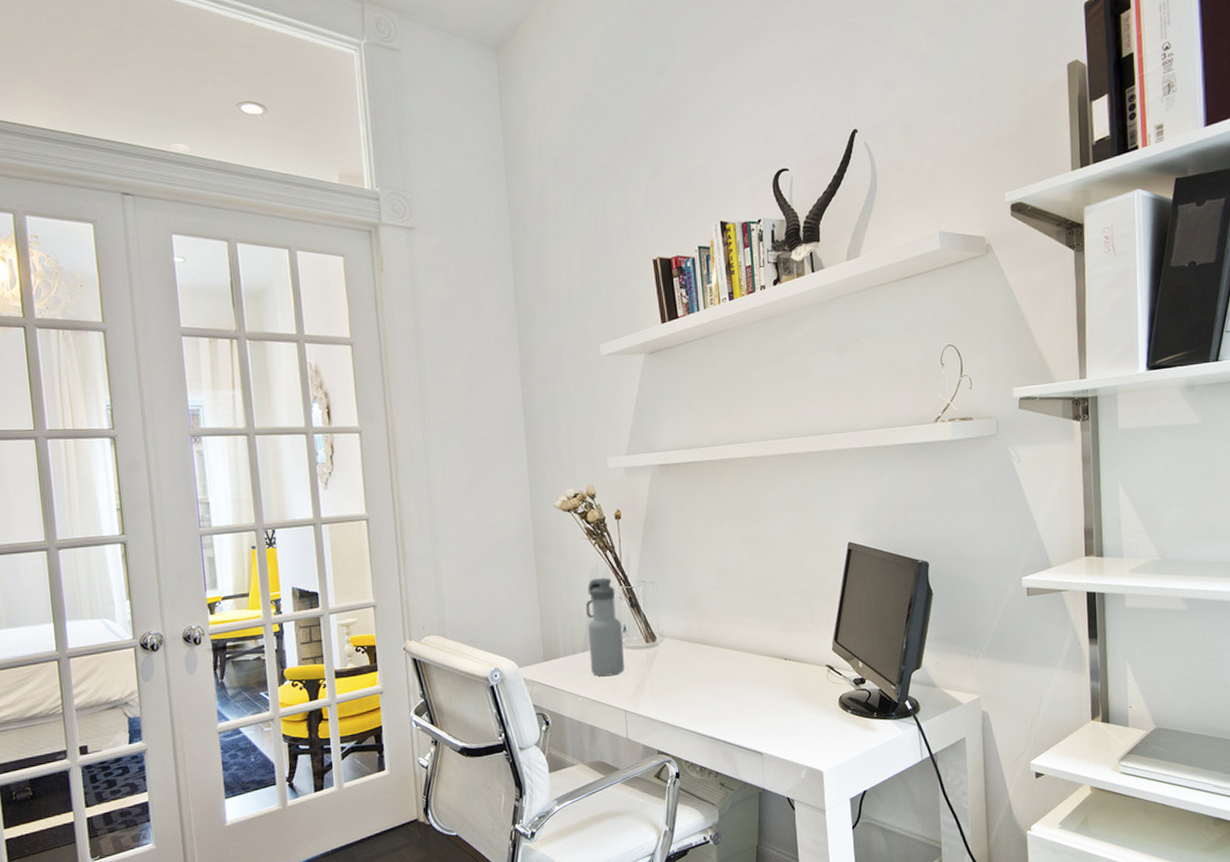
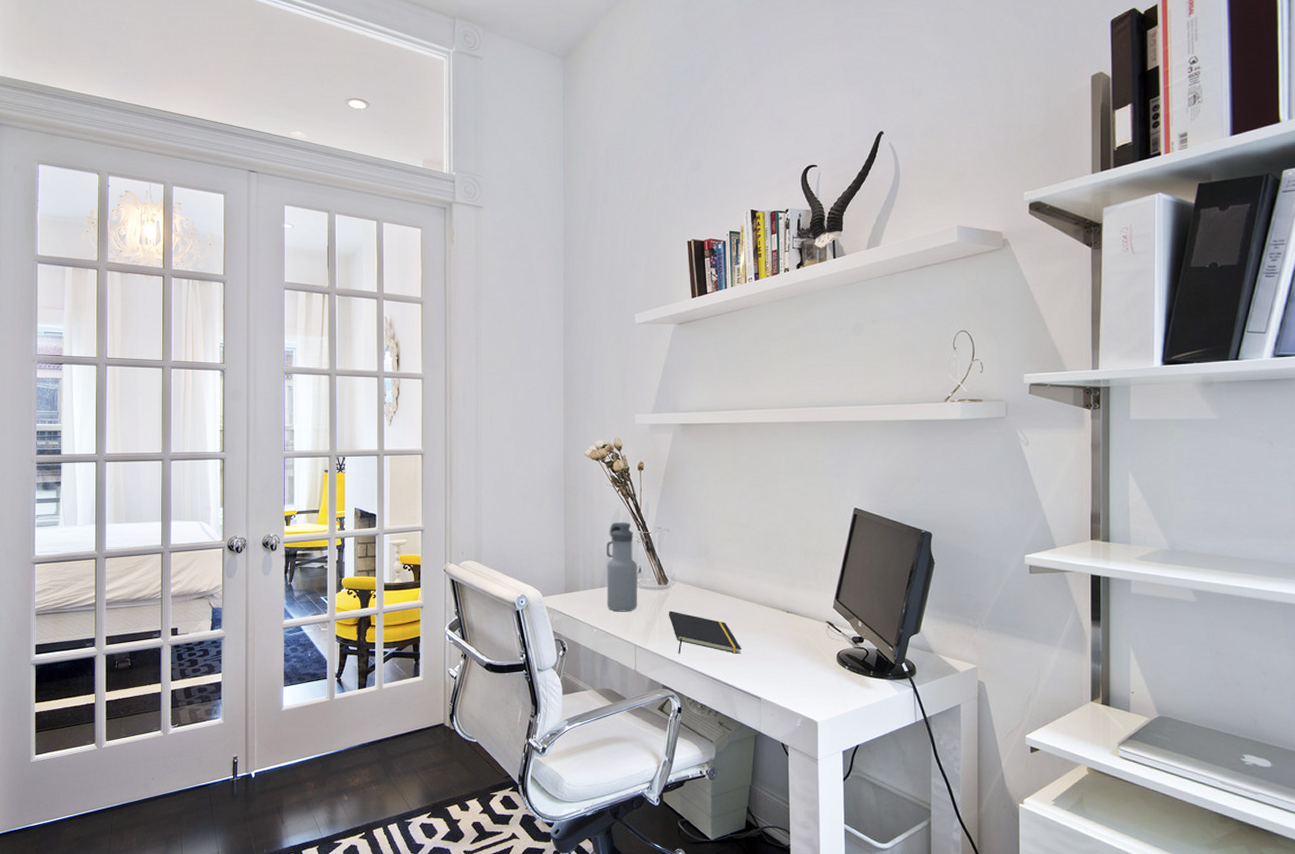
notepad: none [658,669,739,715] -> present [668,610,741,654]

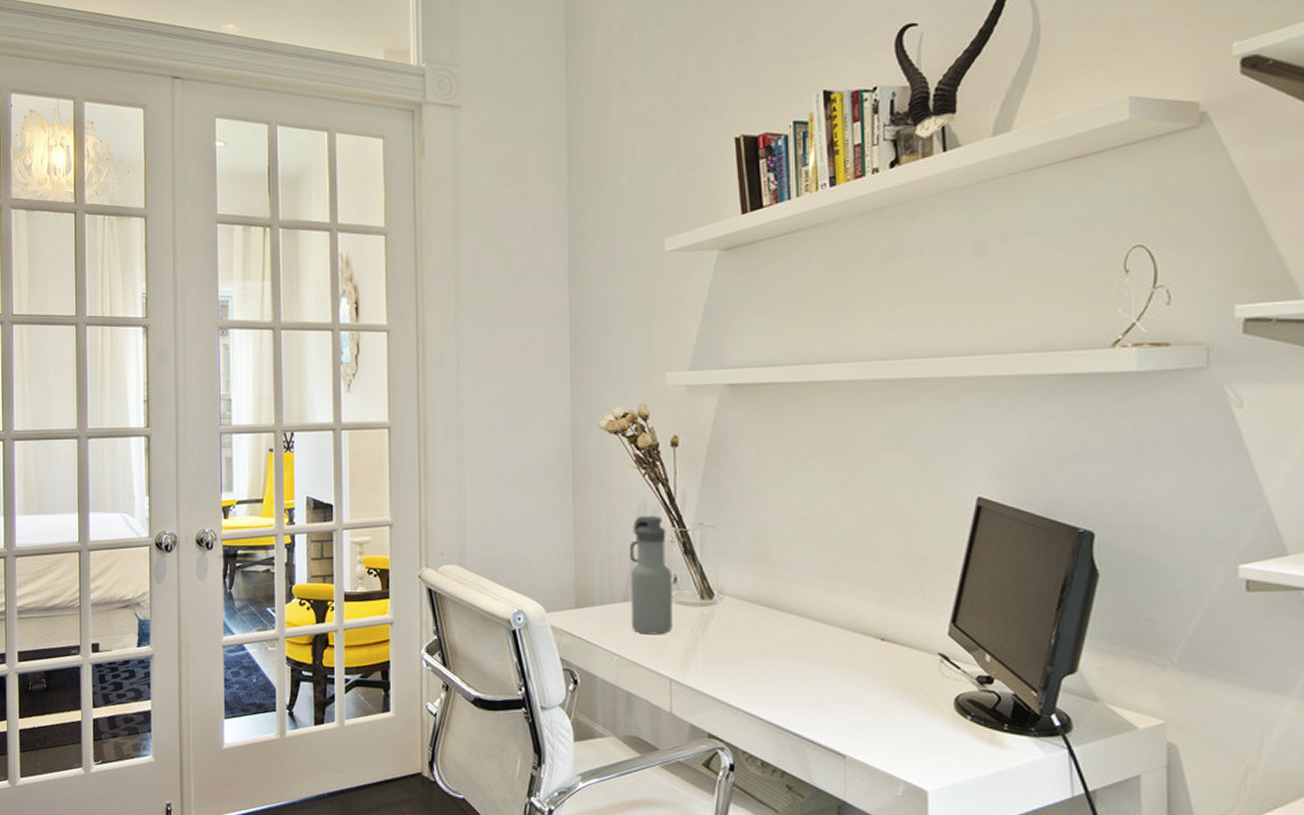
notepad: present [668,610,741,654] -> none [714,634,817,695]

